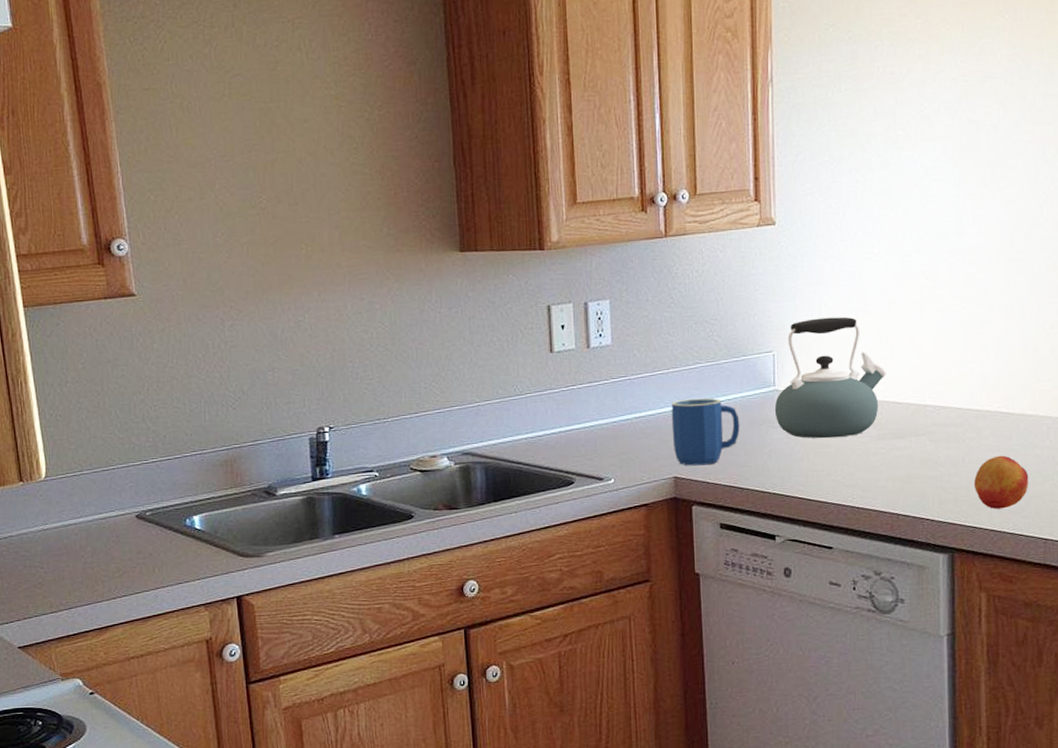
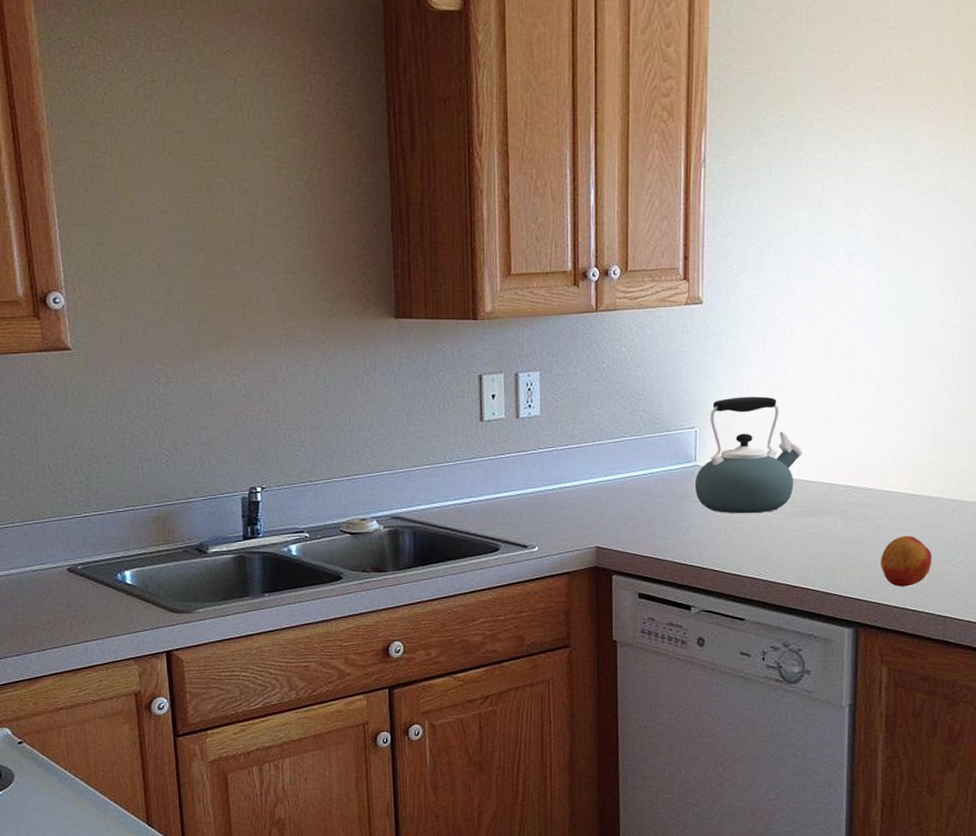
mug: present [671,397,740,466] -> none [595,470,661,537]

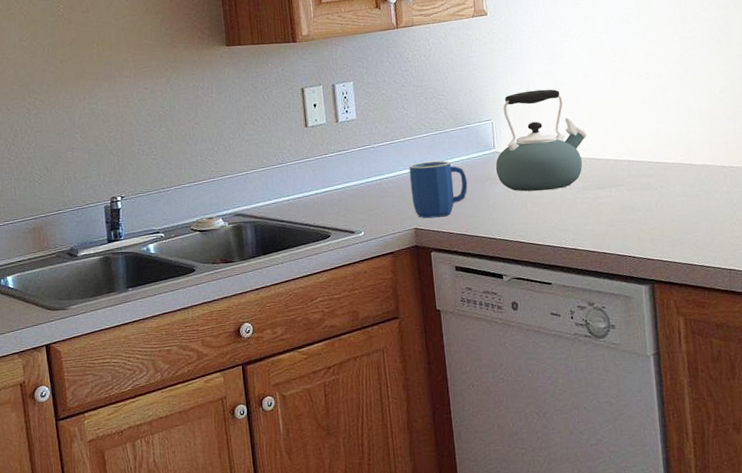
mug: none [595,470,661,537] -> present [408,160,468,219]
fruit: present [881,535,932,587] -> none [666,200,713,246]

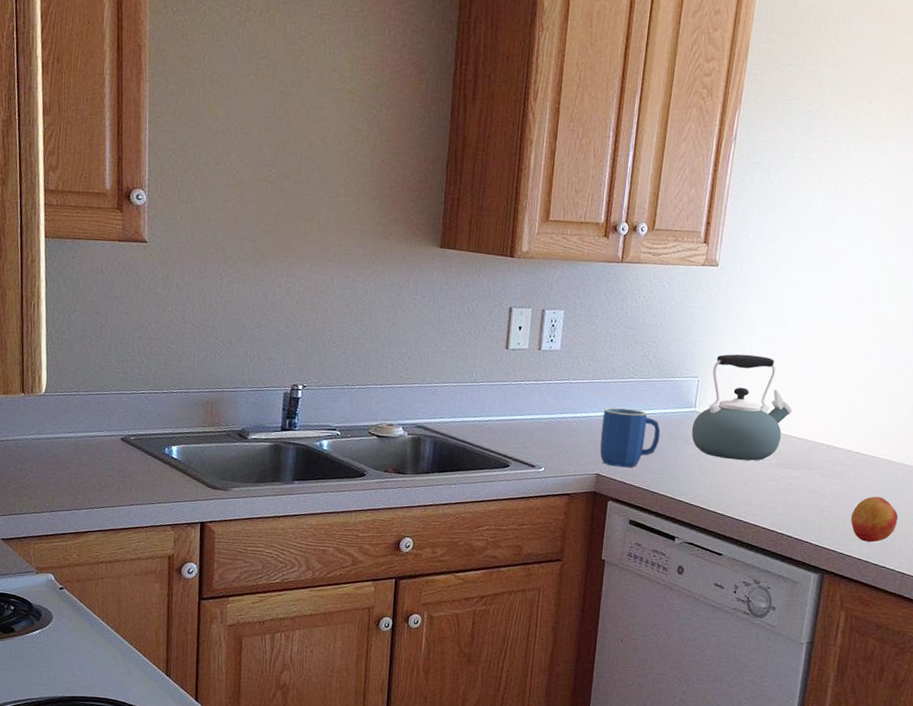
fruit: none [666,200,713,246] -> present [850,496,899,543]

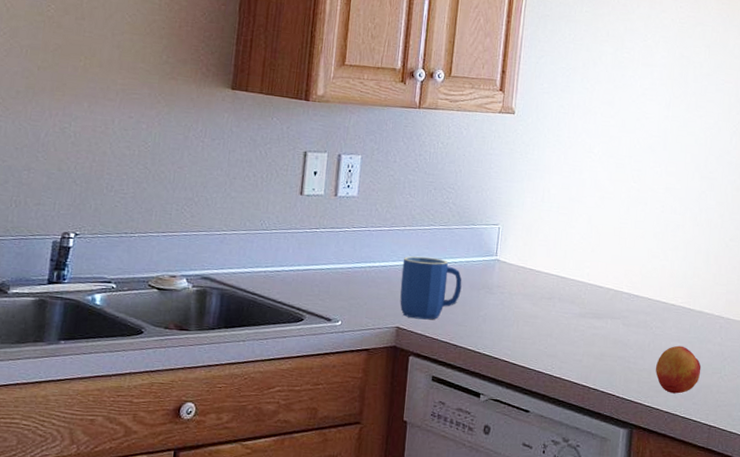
kettle: present [691,354,792,461] -> none [493,201,593,311]

